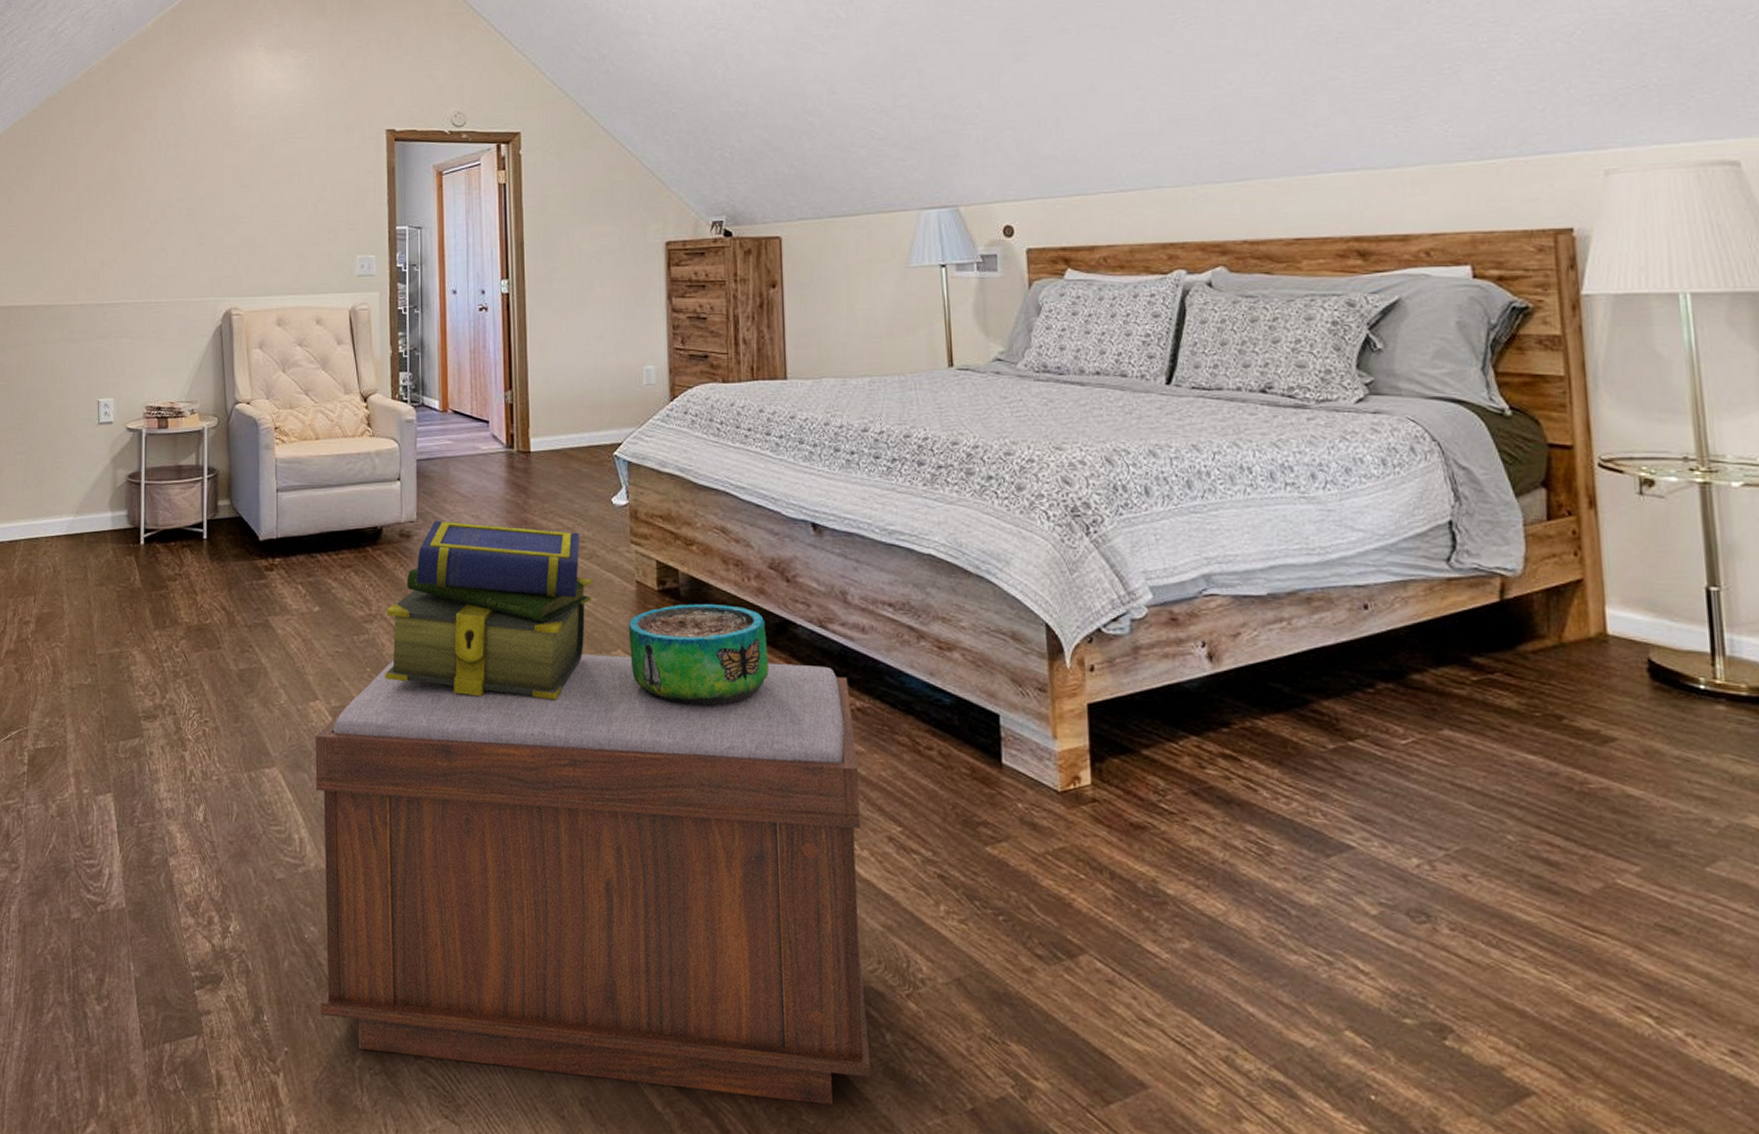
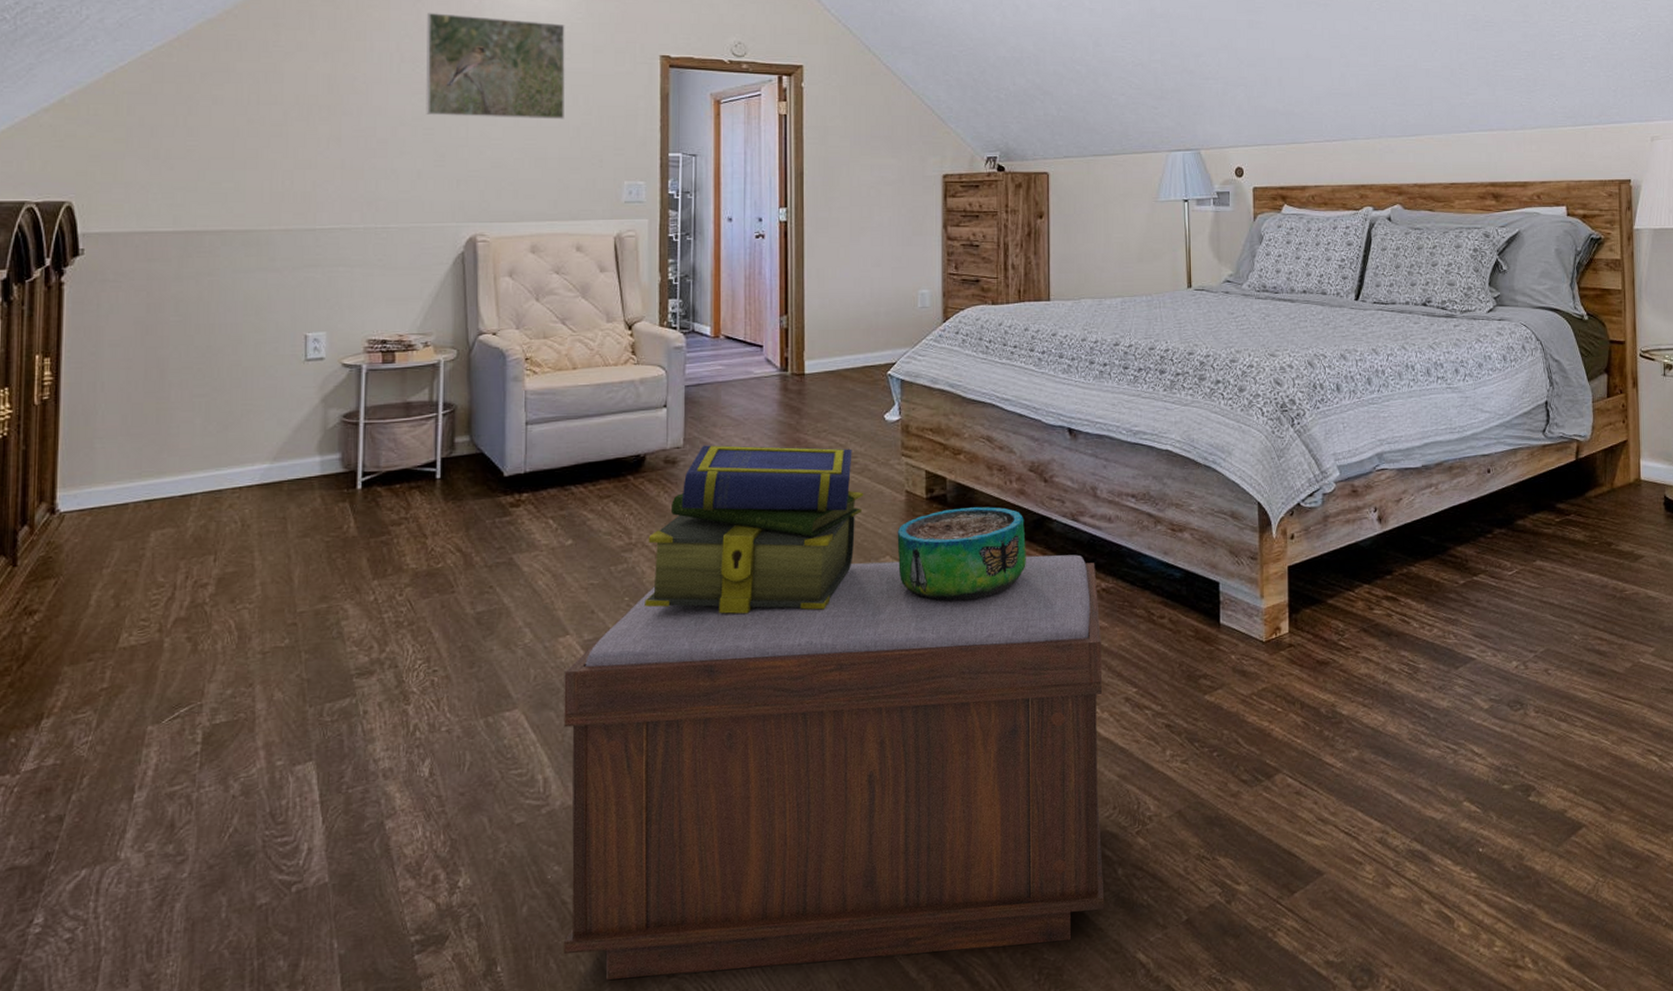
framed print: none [186,100,303,197] -> present [426,13,565,120]

